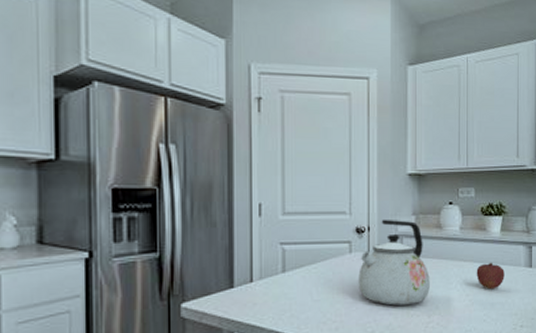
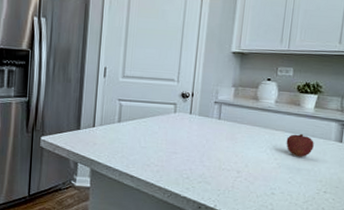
kettle: present [358,219,430,306] -> none [179,88,243,161]

